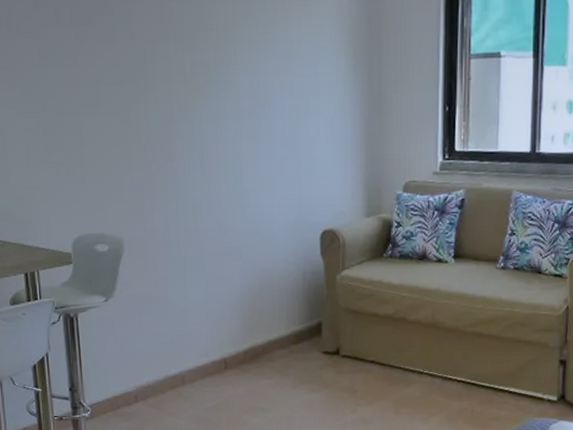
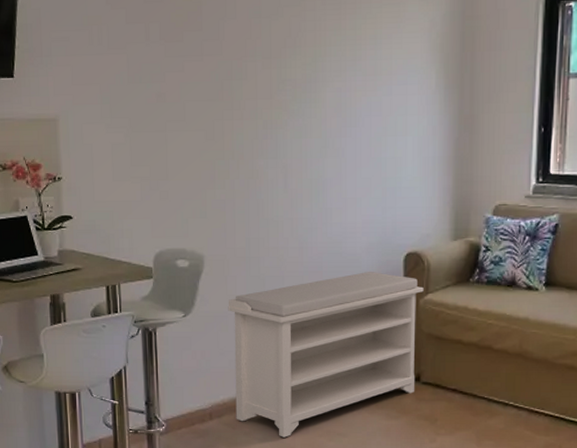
bench: none [149,250,340,416] -> present [228,272,424,438]

